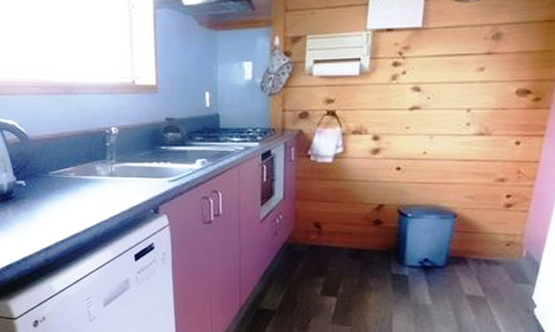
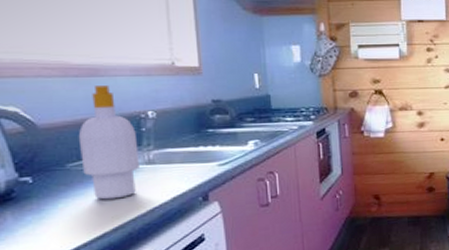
soap bottle: none [58,103,105,205] -> present [78,85,141,200]

